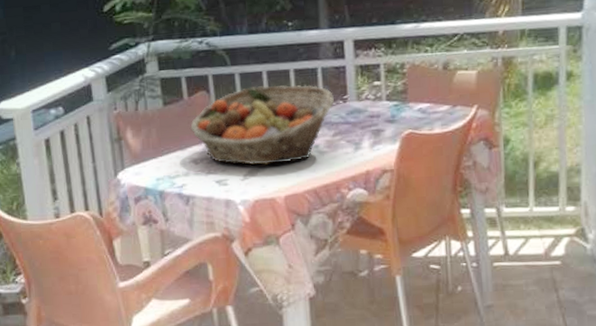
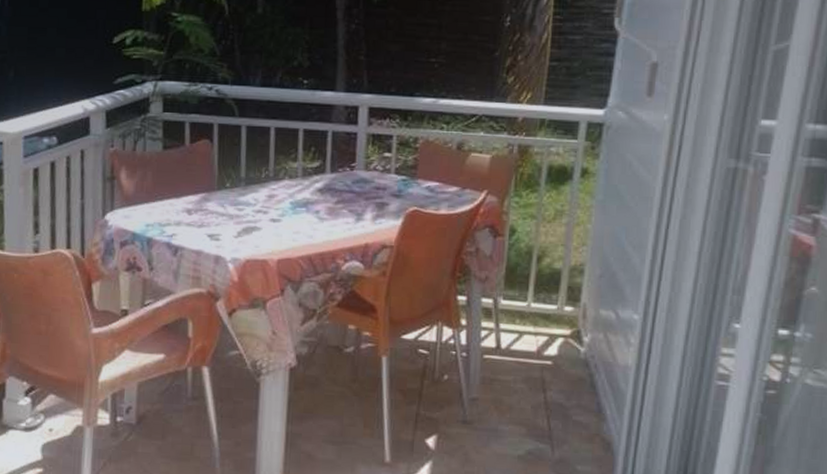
fruit basket: present [190,85,335,165] -> none [188,141,342,225]

